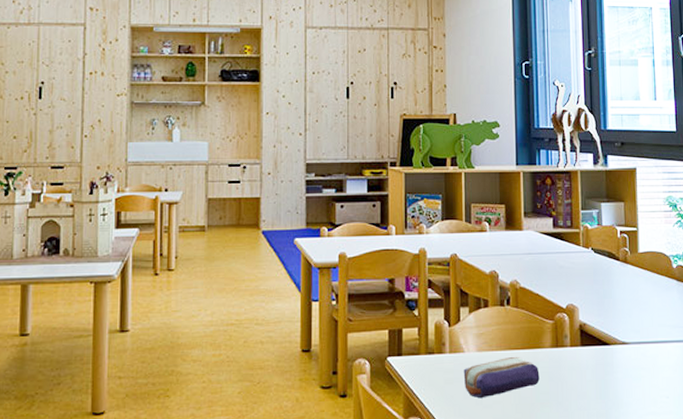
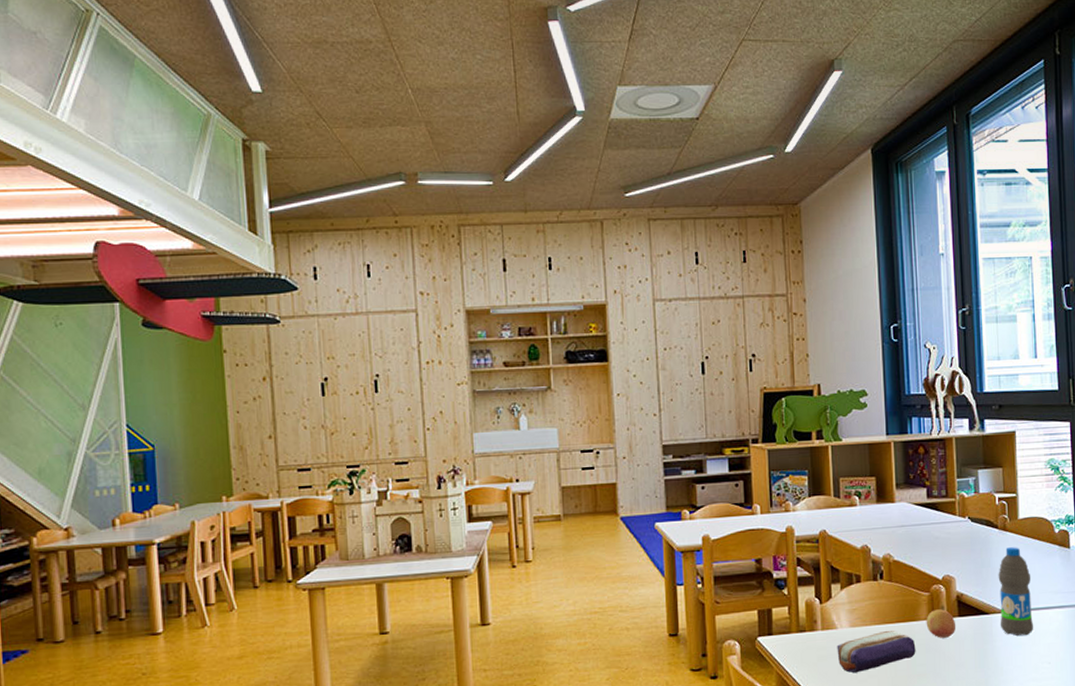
fruit: none [550,338,579,367] -> present [926,609,956,638]
water bottle: none [619,280,653,368] -> present [998,547,1034,636]

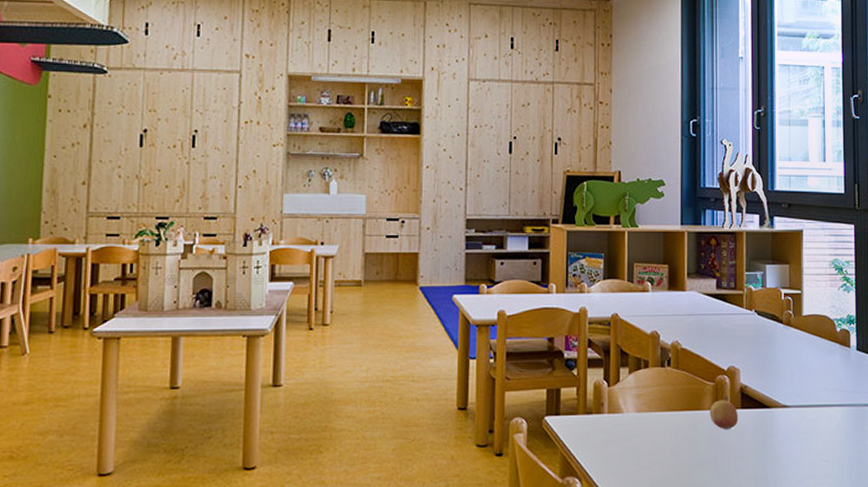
pencil case: present [837,630,916,673] -> none [621,417,699,459]
water bottle: present [998,547,1034,636] -> none [781,343,814,431]

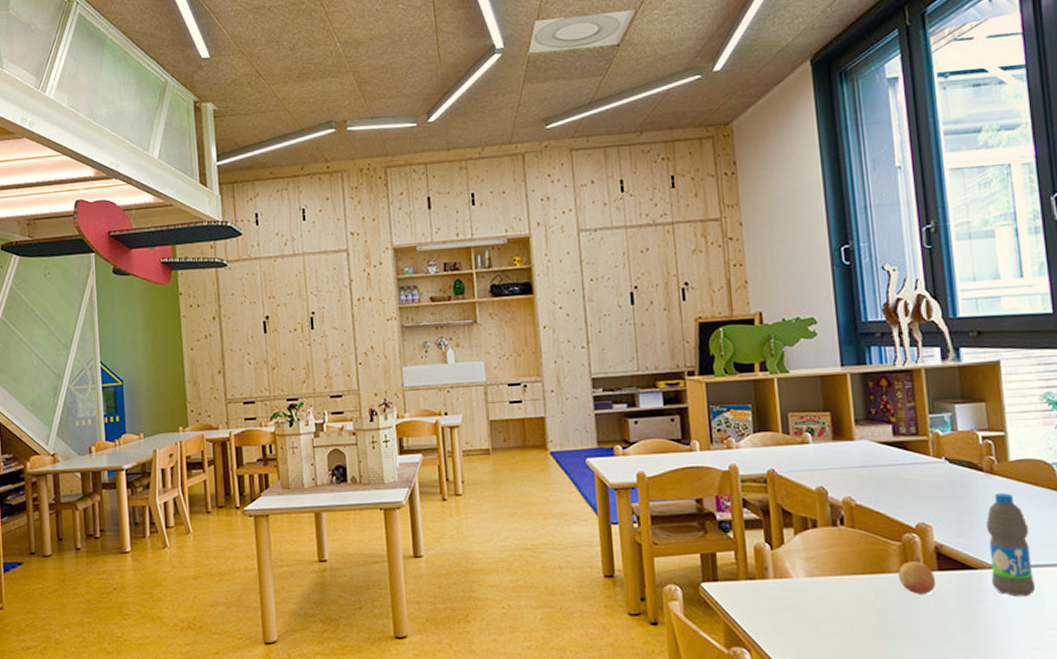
water bottle: none [781,343,814,431] -> present [986,493,1036,596]

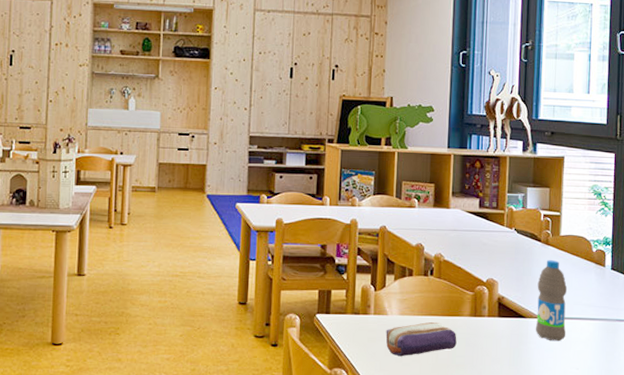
pencil case: none [792,582,888,628] -> present [385,321,457,357]
fruit: present [898,561,936,594] -> none [468,308,495,335]

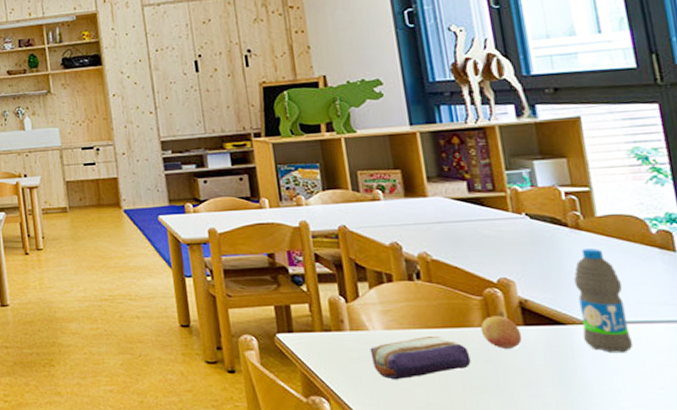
fruit: none [468,308,495,335] -> present [480,316,523,349]

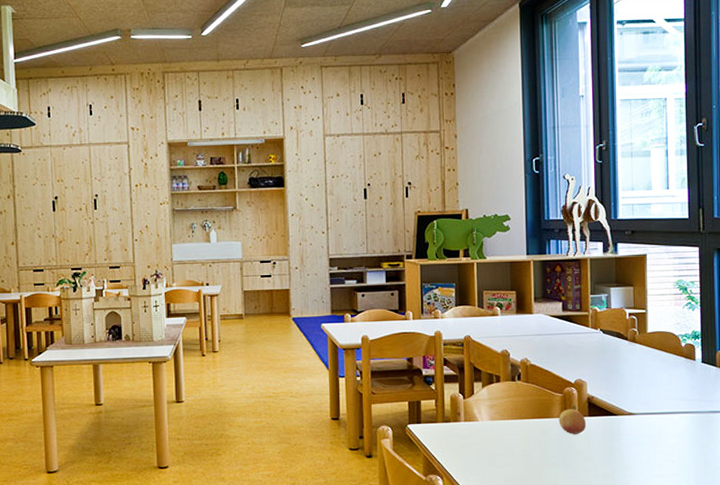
pencil case: present [370,335,471,380] -> none [477,424,549,460]
water bottle: present [573,248,634,352] -> none [626,357,659,436]

